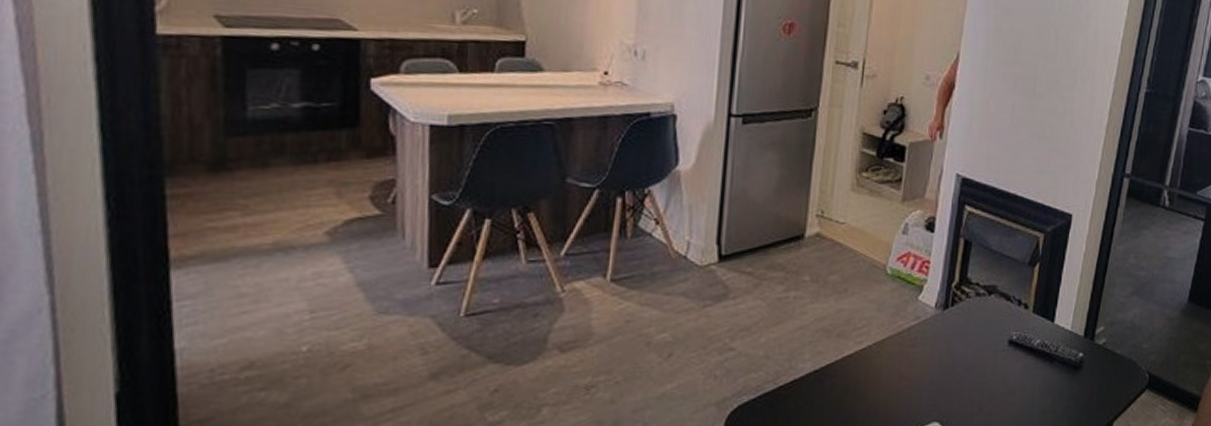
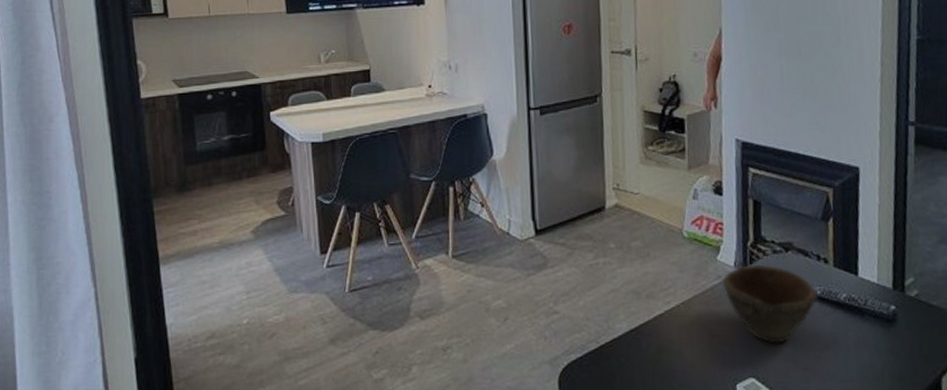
bowl: none [920,306,1013,388] -> present [722,264,818,344]

